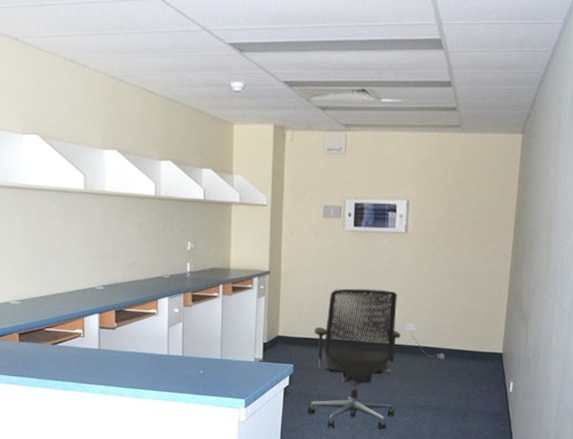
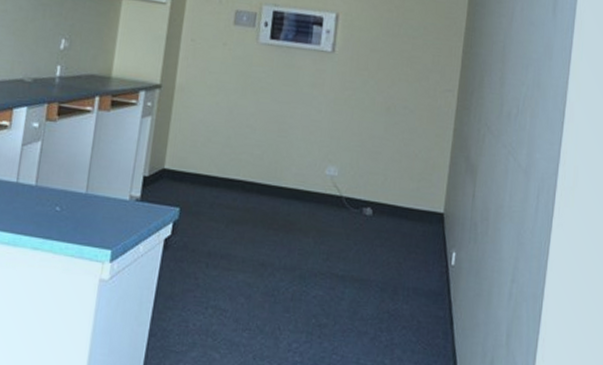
office chair: present [306,288,401,429] -> none [191,114,320,305]

